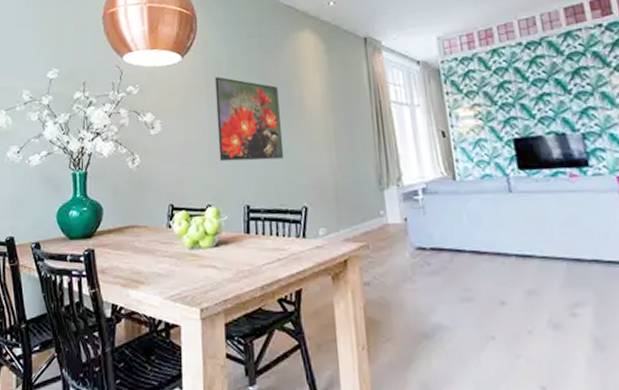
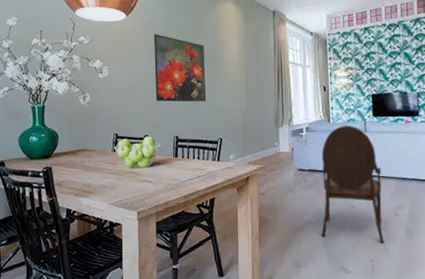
armchair: none [448,183,560,361] -> present [321,125,384,243]

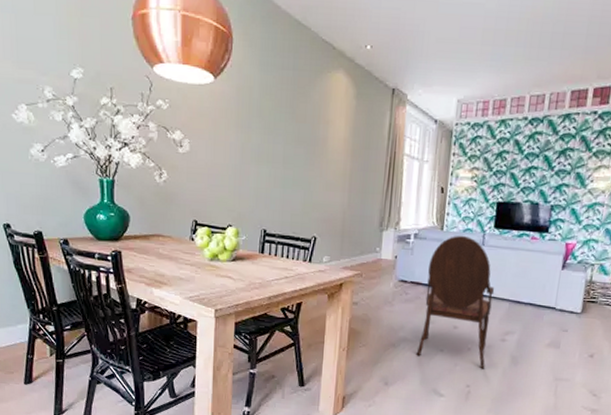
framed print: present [154,34,207,102] -> none [243,104,305,193]

